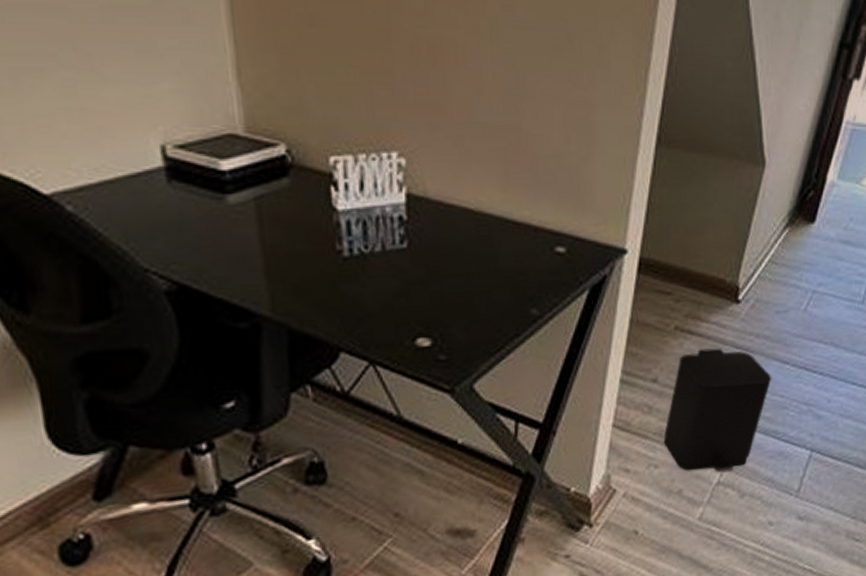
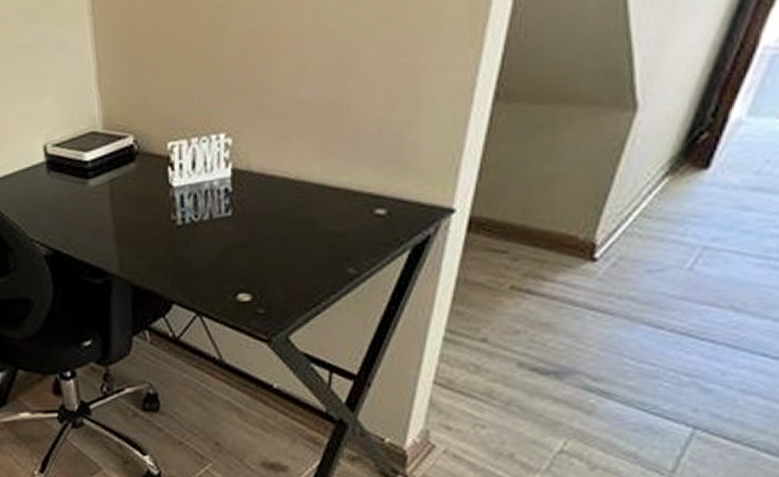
pedal bin: present [663,348,772,473] -> none [492,308,639,441]

